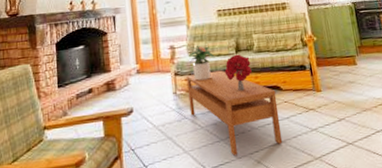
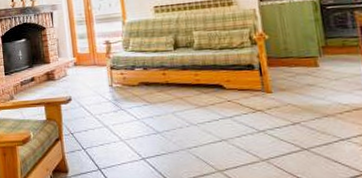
coffee table: present [186,70,283,156] -> none [122,66,225,148]
potted plant: present [188,46,215,81] -> none [123,42,152,75]
bouquet: present [224,54,252,91] -> none [161,51,191,88]

